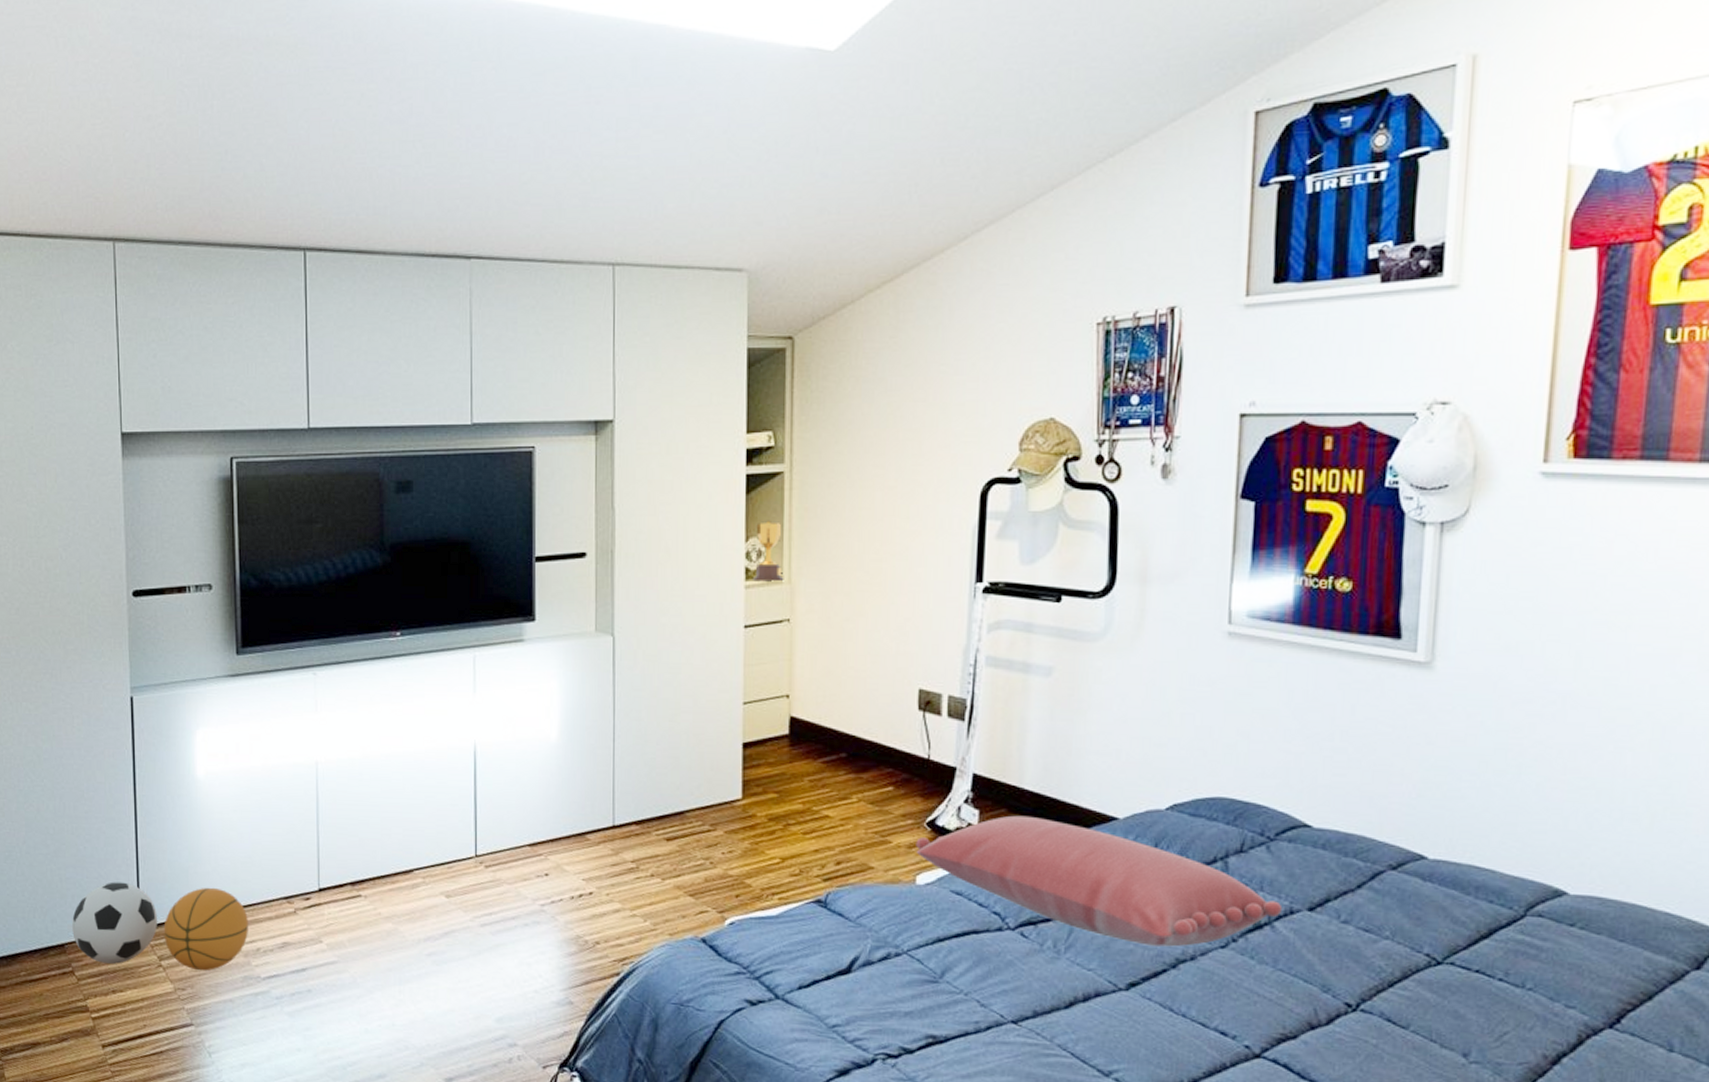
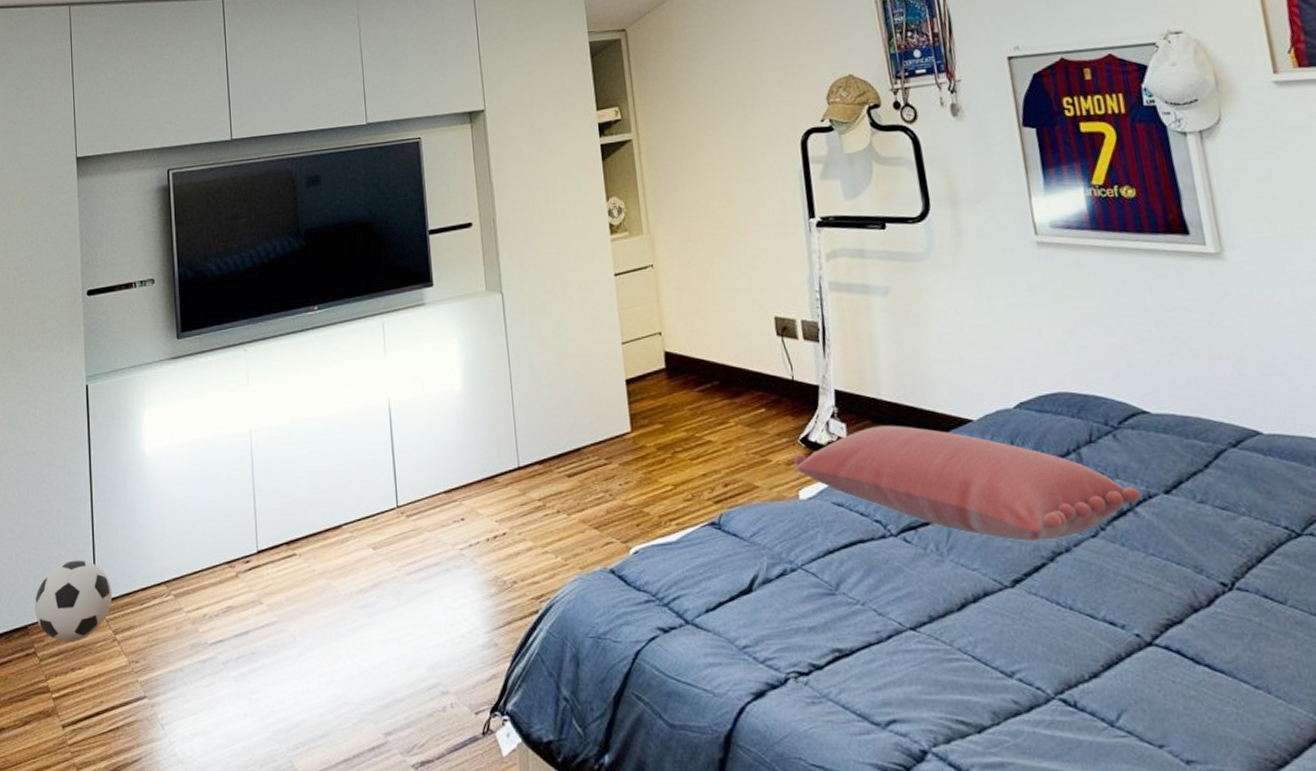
basketball: present [163,887,248,971] -> none [118,558,195,642]
award: present [753,520,784,582] -> none [614,181,644,235]

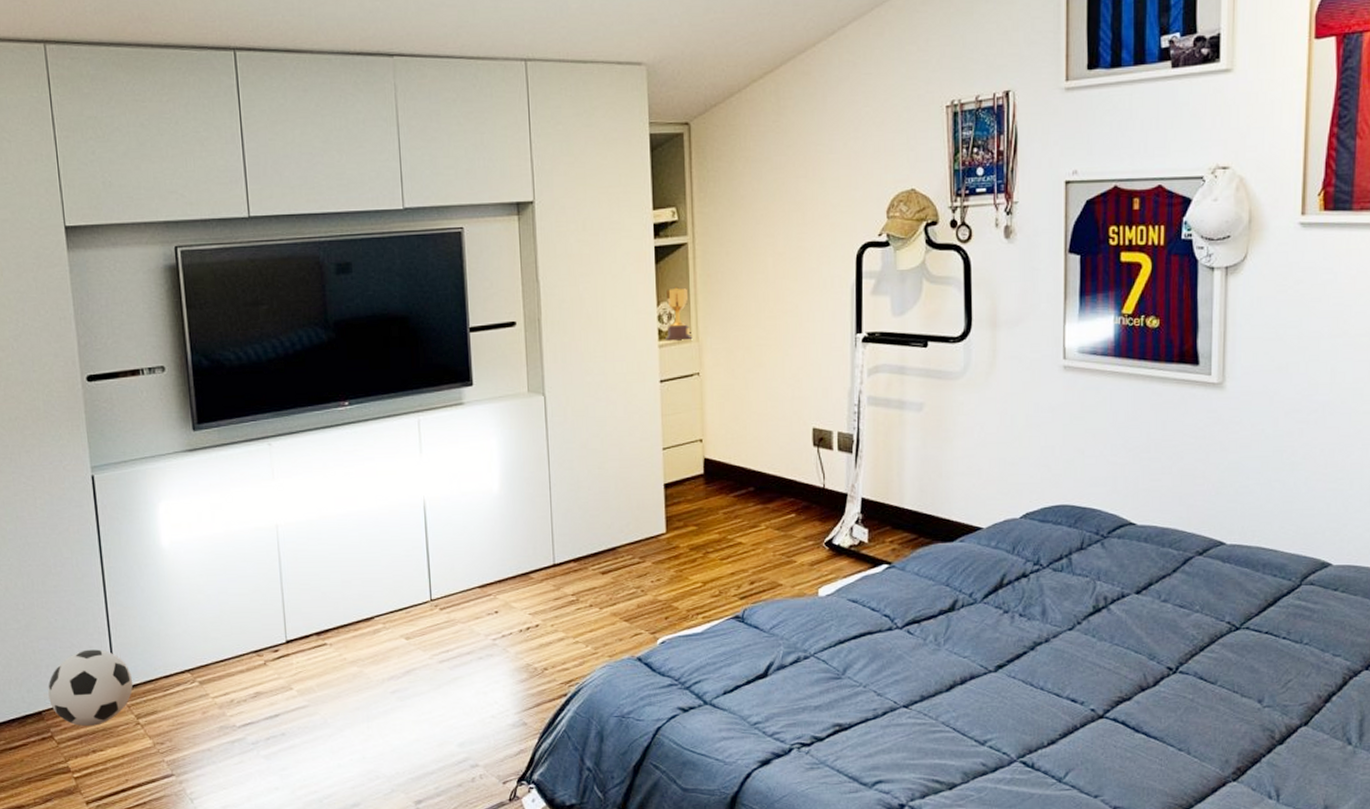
award: none [614,181,644,235] -> present [665,286,693,341]
pillow: present [793,425,1141,541] -> none [817,531,1116,633]

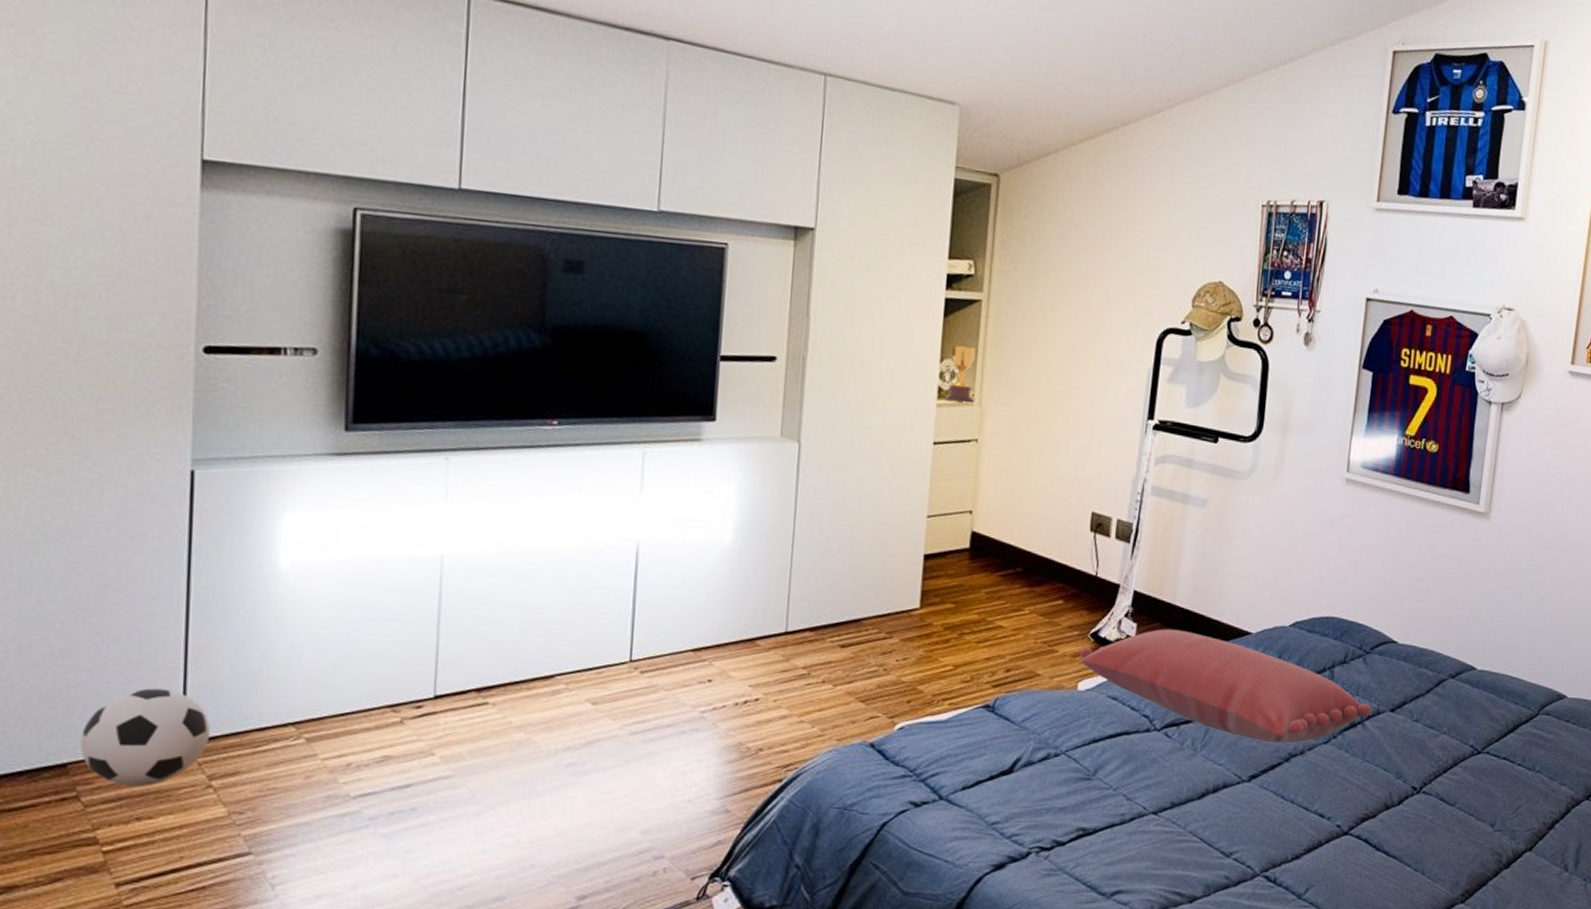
pillow: none [817,531,1116,633] -> present [1079,628,1372,744]

